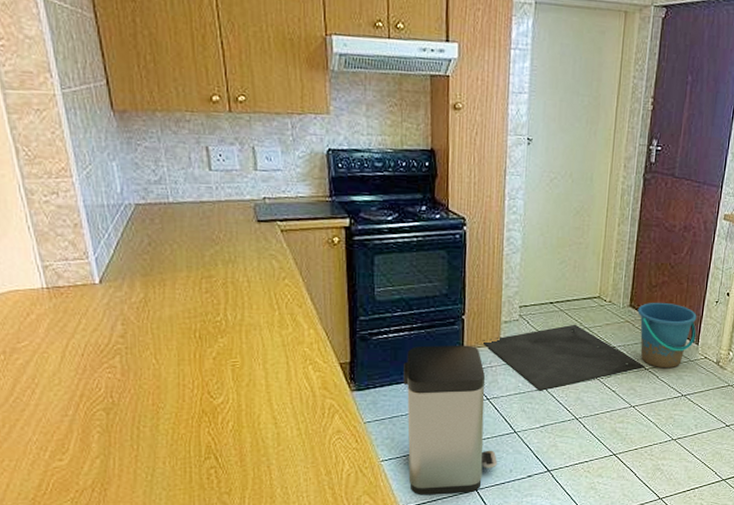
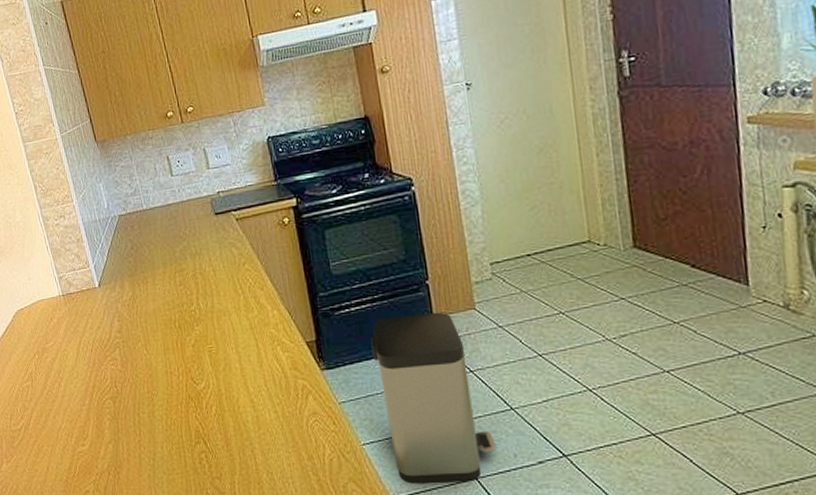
door mat: present [481,324,645,391] -> none [452,276,673,359]
bucket: present [637,302,697,369] -> none [646,236,743,320]

